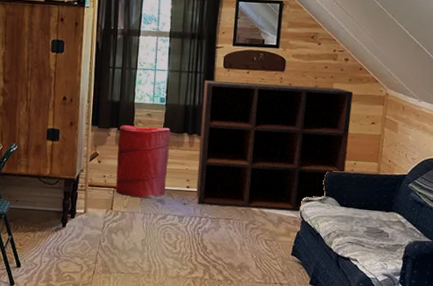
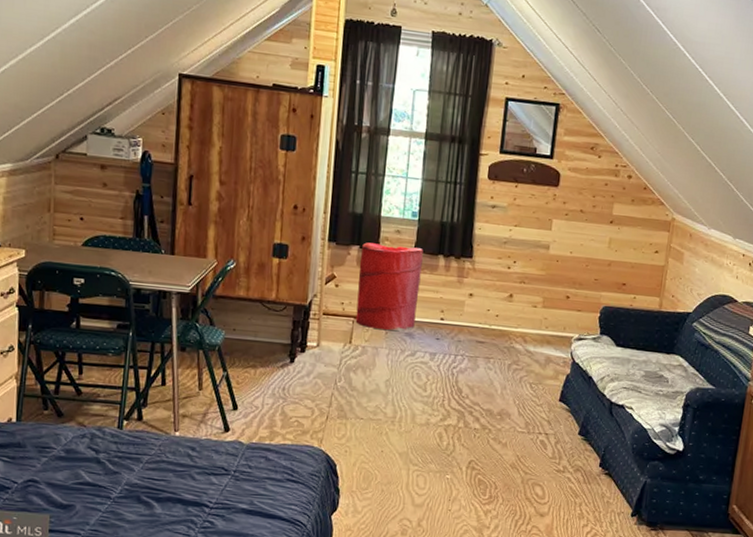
shelving unit: present [196,80,353,212] -> none [451,193,635,352]

